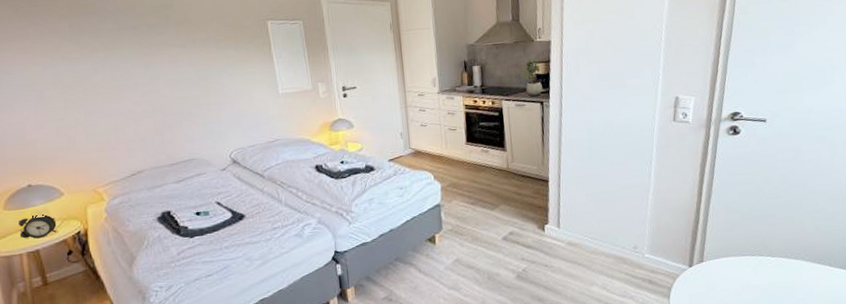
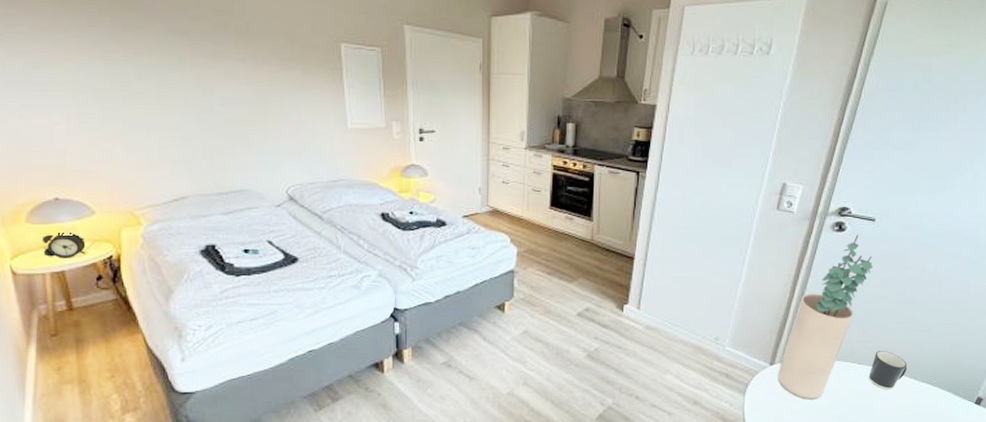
potted plant: present [515,58,543,97] -> none [613,122,642,165]
vase: none [697,136,772,297] -> present [777,235,873,400]
mug: none [784,241,821,279] -> present [868,351,908,390]

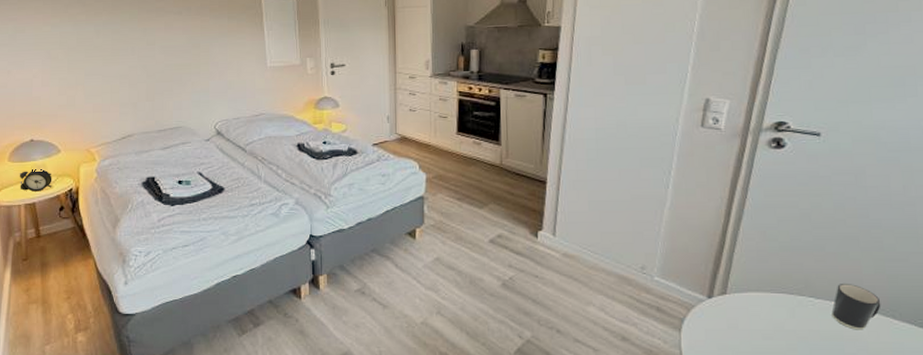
vase: present [777,235,873,400] -> none [717,152,823,339]

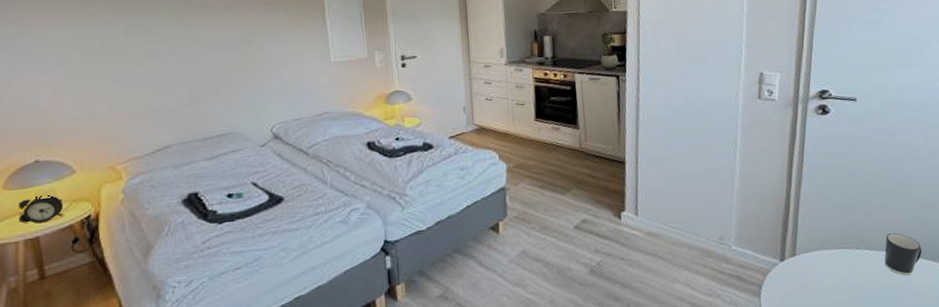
potted plant: none [518,45,547,88] -> present [589,29,618,70]

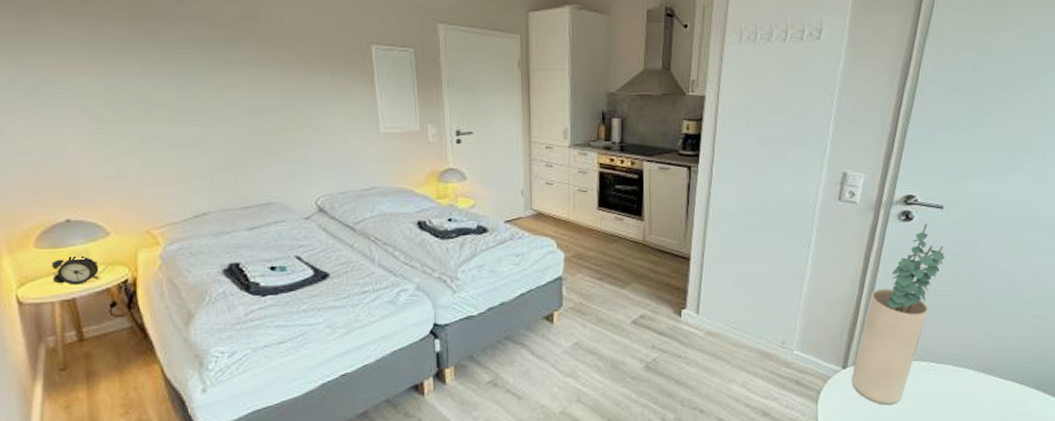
potted plant: present [589,29,618,70] -> none [661,115,691,160]
vase: none [790,116,864,296] -> present [851,224,945,405]
mug: present [884,233,922,276] -> none [949,348,991,391]

